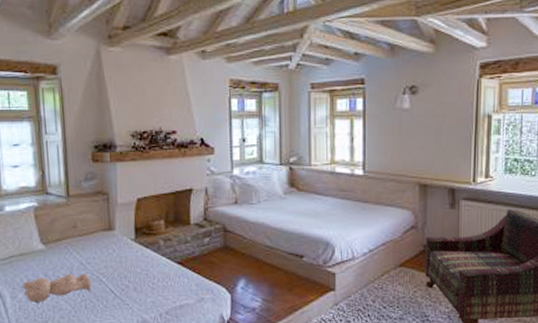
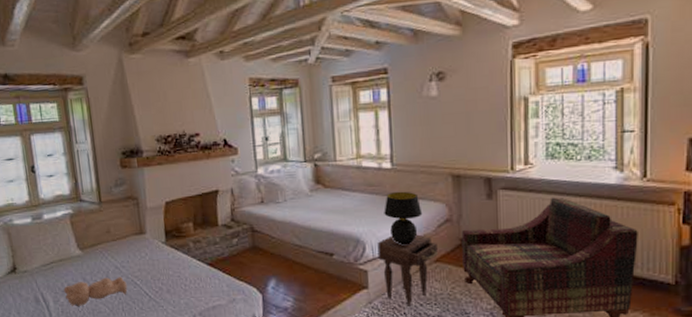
nightstand: none [346,239,402,309] -> present [377,234,438,306]
table lamp: none [354,197,390,249] -> present [384,191,423,244]

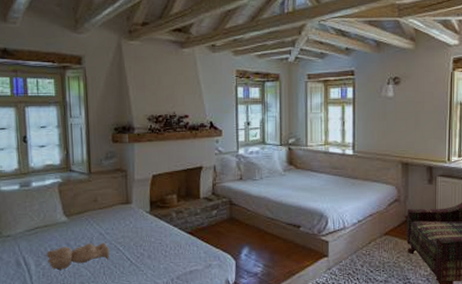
nightstand: present [377,234,438,306] -> none [338,211,387,273]
table lamp: present [384,191,423,244] -> none [345,174,377,219]

